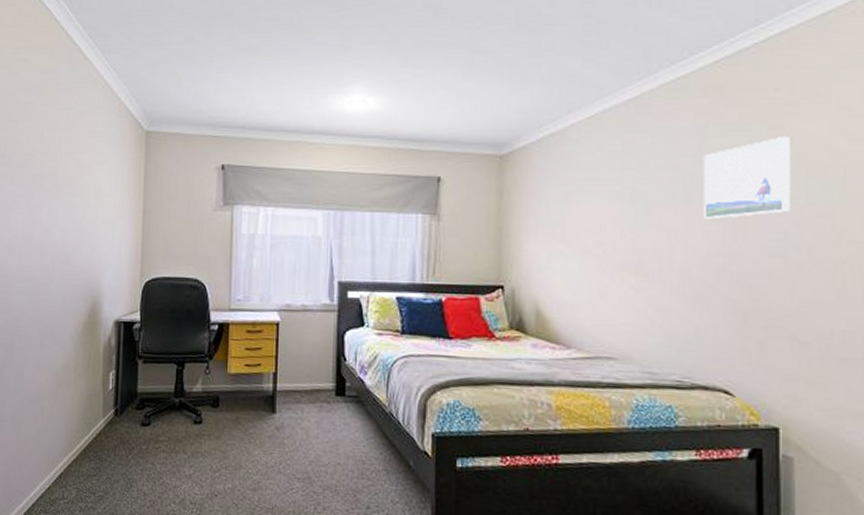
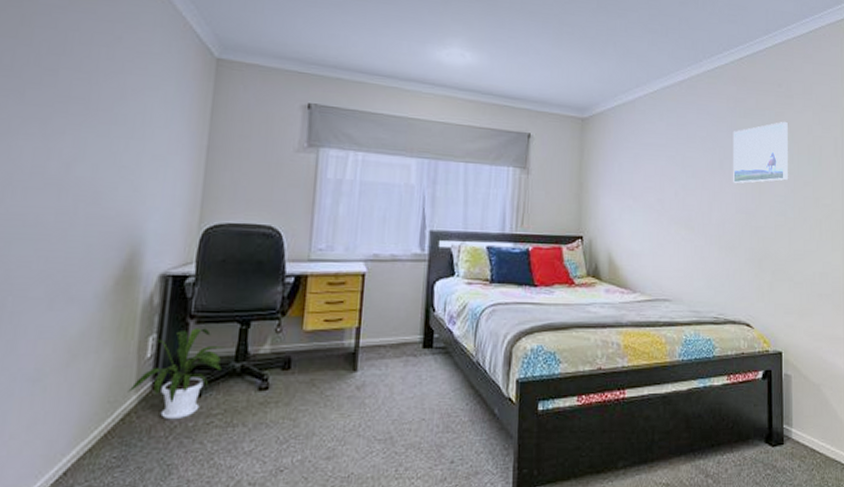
house plant: none [97,366,166,443] -> present [127,328,225,420]

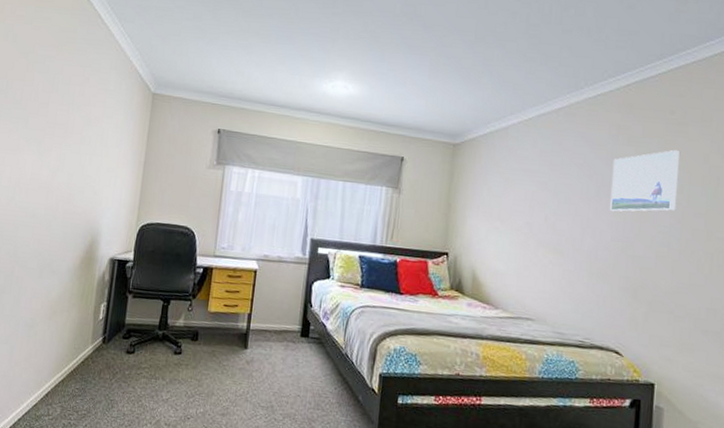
house plant: present [127,328,225,420] -> none [87,301,152,368]

